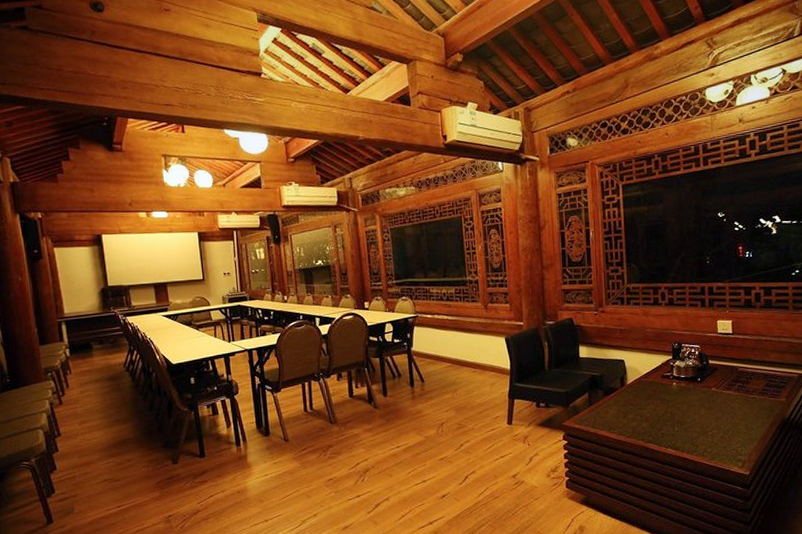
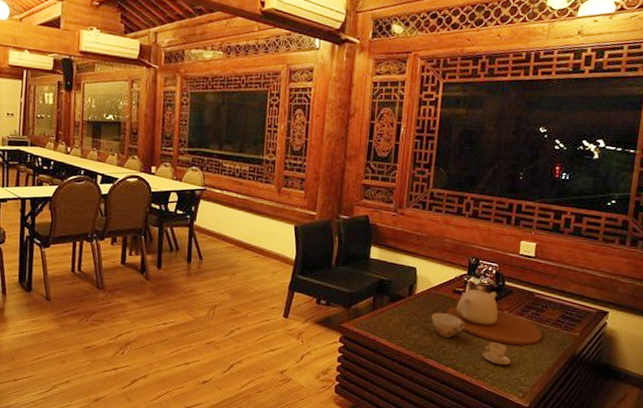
teacup: none [644,398,678,422] -> present [430,313,466,338]
tea set: none [658,368,751,419] -> present [445,286,542,346]
teacup: none [698,418,726,439] -> present [482,342,511,366]

